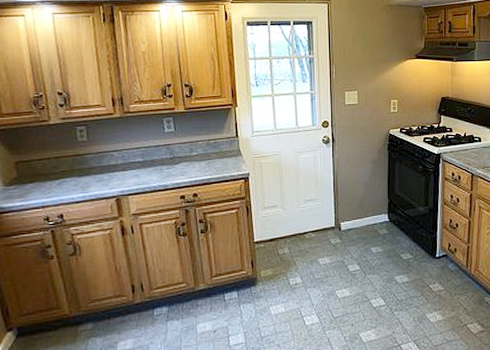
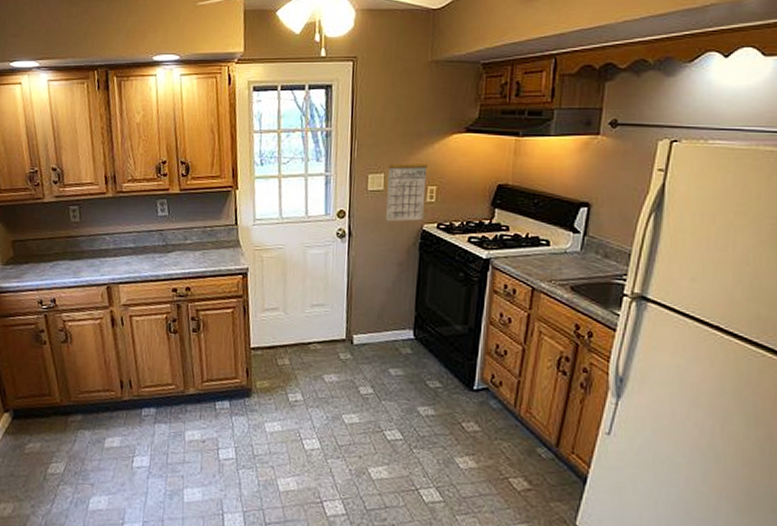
calendar: none [359,75,390,129] -> present [386,153,428,222]

